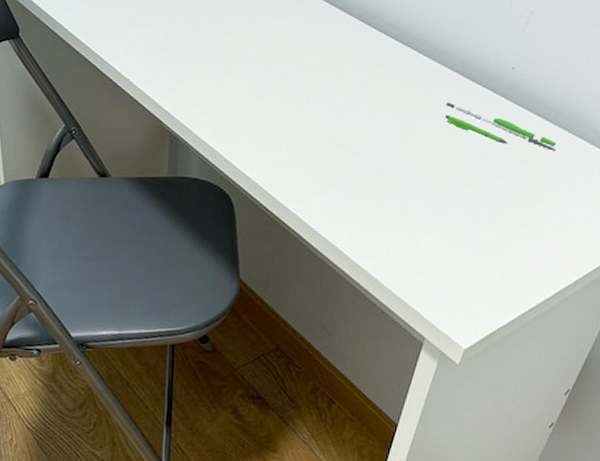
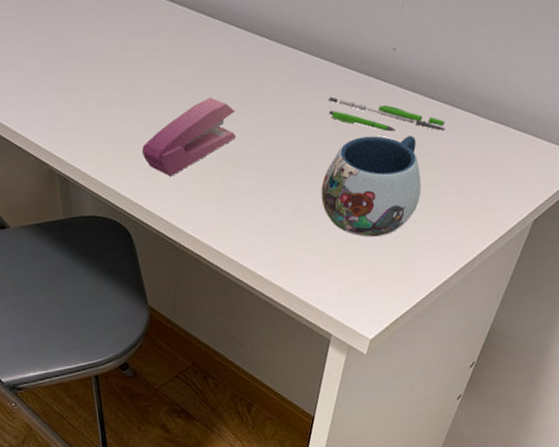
stapler: none [256,83,355,152] -> present [141,97,237,177]
mug: none [429,144,529,245] -> present [321,135,421,237]

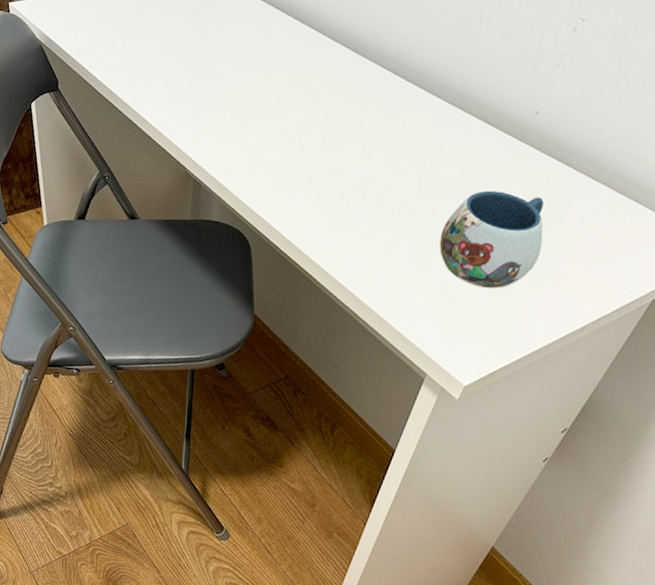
stapler: present [141,97,237,177] -> none [274,130,371,198]
pen: present [329,96,446,132] -> none [462,148,577,198]

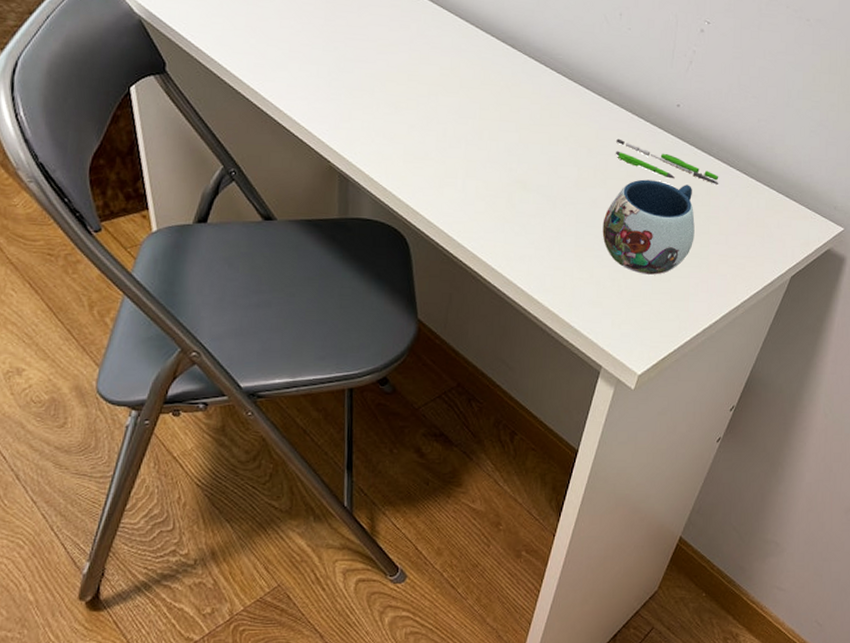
pen: none [462,148,577,198] -> present [616,138,719,184]

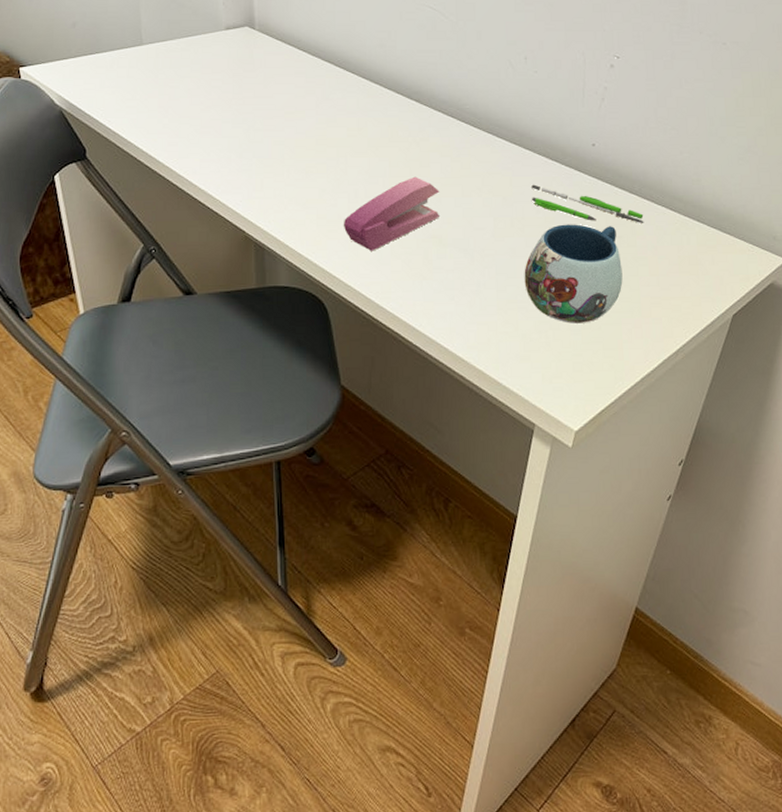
stapler: none [429,121,528,191] -> present [343,176,441,251]

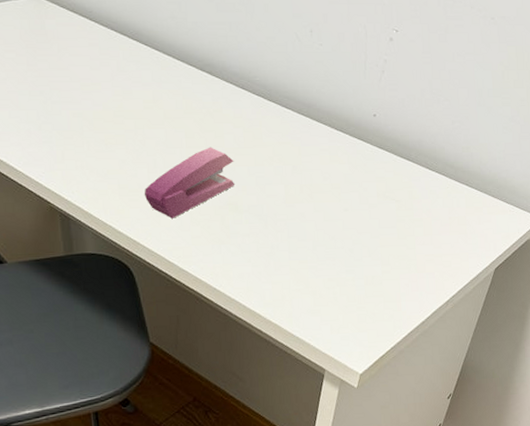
mug: present [524,224,623,323] -> none [313,190,401,280]
pen: present [531,184,644,223] -> none [319,153,420,188]

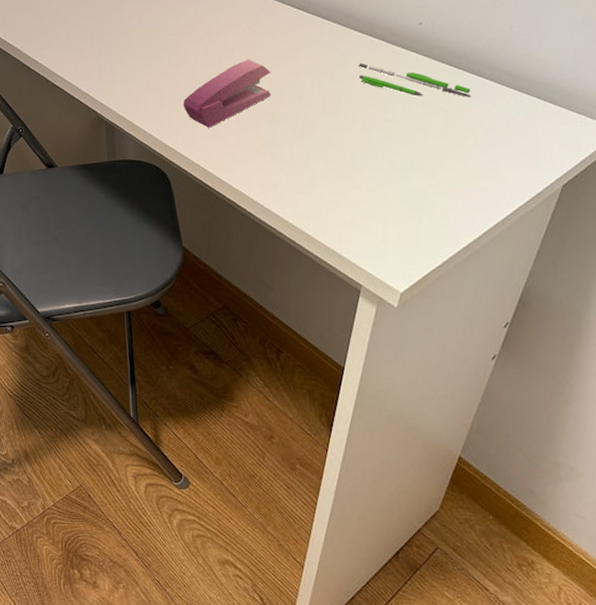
pen: none [319,153,420,188] -> present [359,63,471,97]

